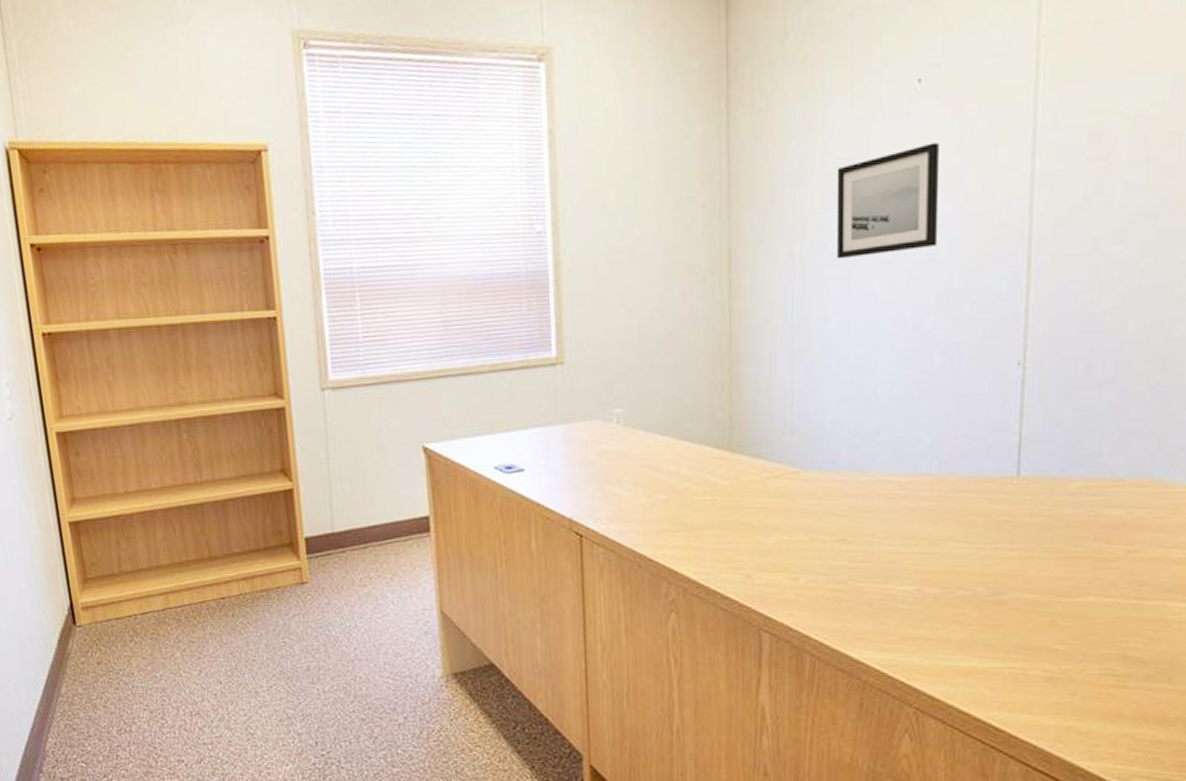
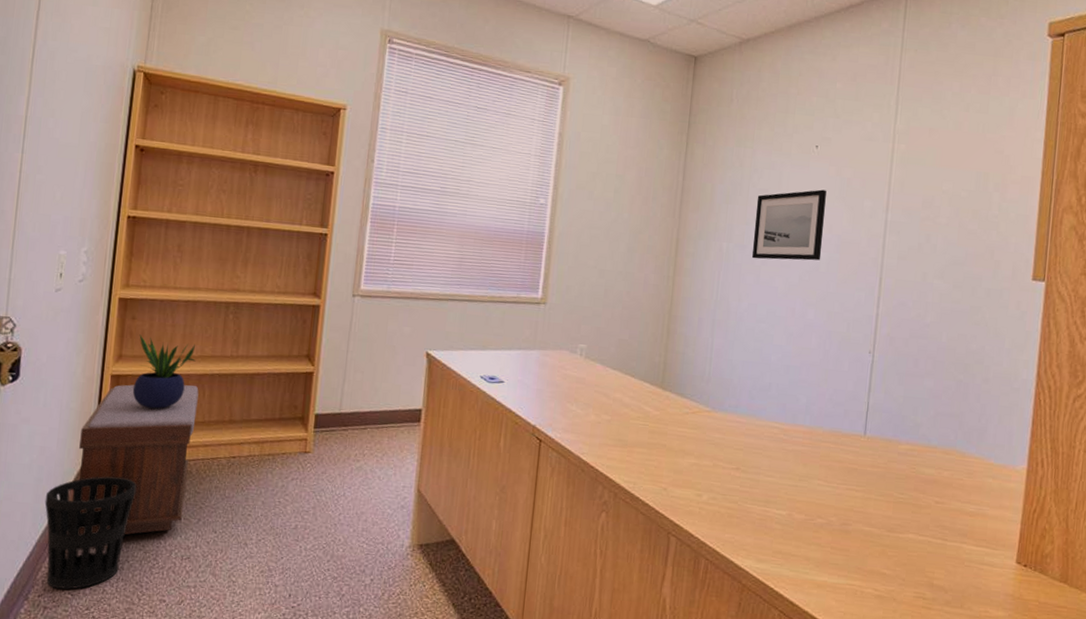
wastebasket: none [32,634,128,758] -> present [44,476,137,590]
bench: none [51,523,182,700] -> present [78,384,199,535]
potted plant: none [88,472,157,554] -> present [132,334,196,409]

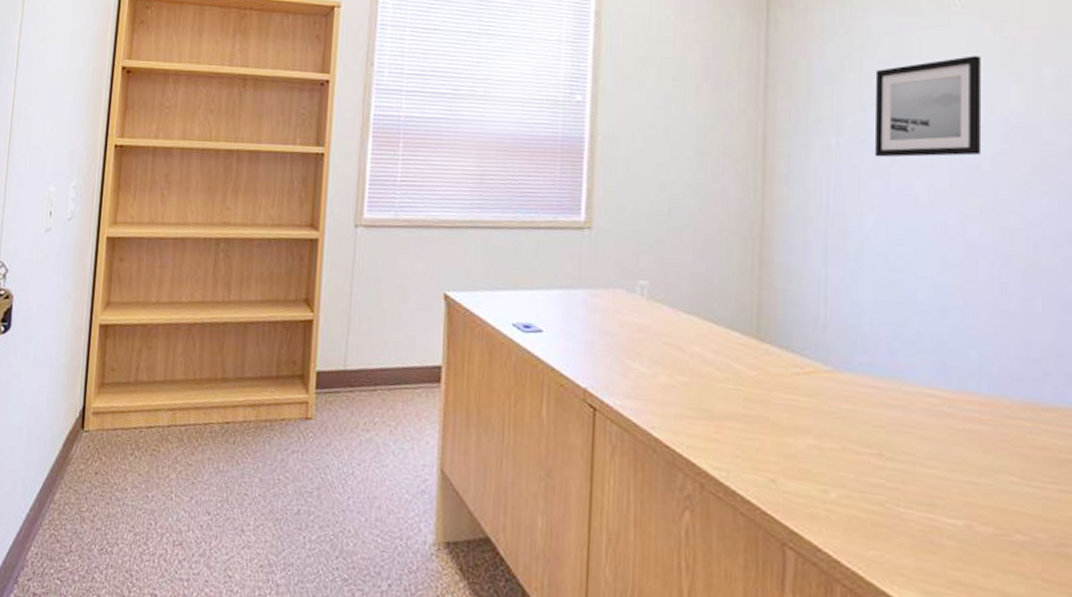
wastebasket: present [44,476,137,590] -> none [34,442,126,575]
bench: present [78,384,199,535] -> none [67,335,189,513]
potted plant: present [132,334,196,409] -> none [121,278,185,364]

